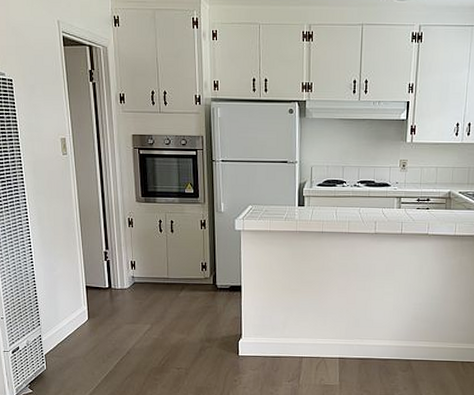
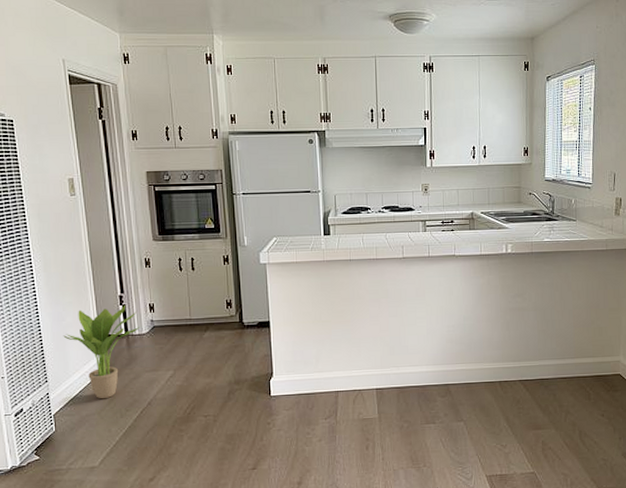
potted plant: none [54,261,121,345] -> present [63,305,139,399]

